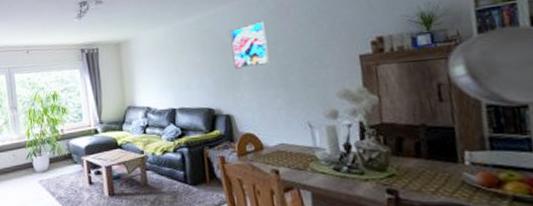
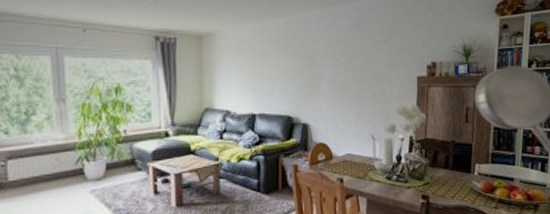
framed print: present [229,21,270,69] -> none [315,33,347,78]

